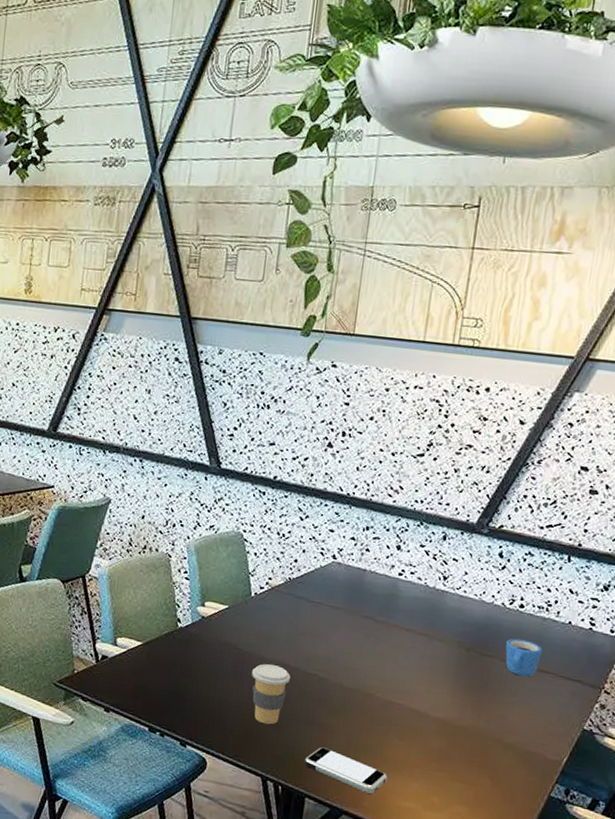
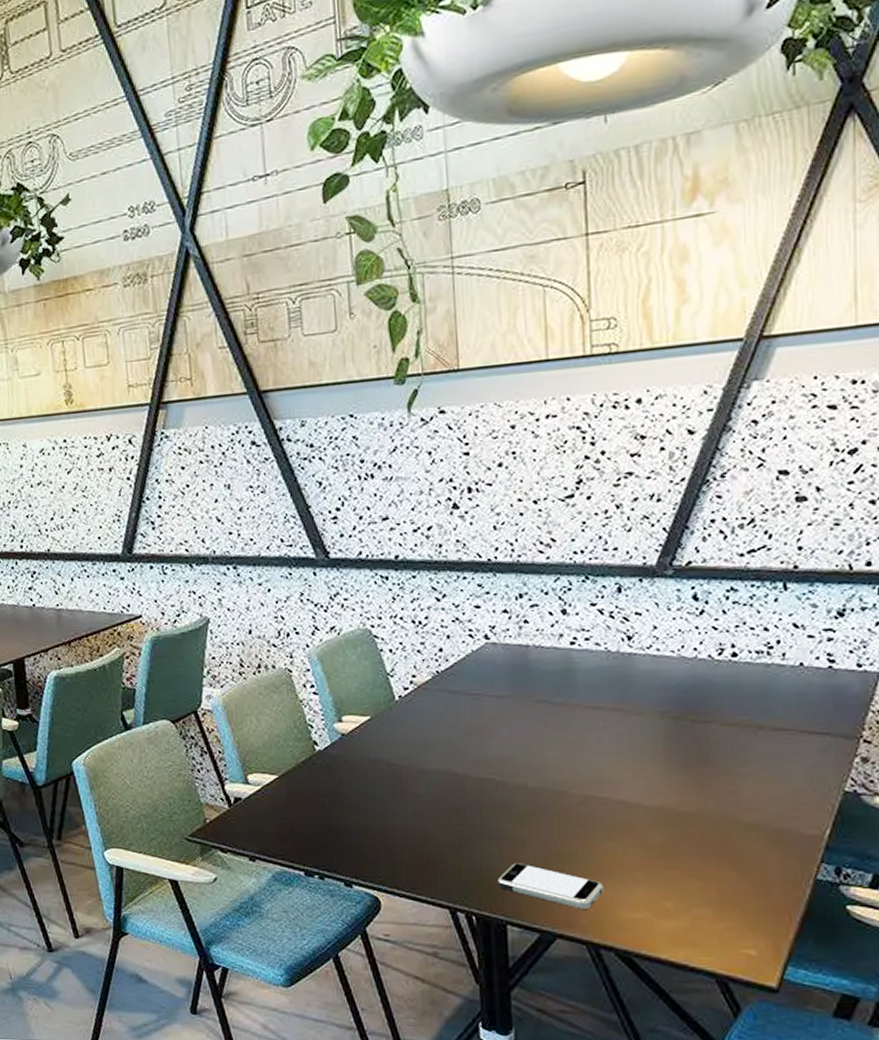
coffee cup: present [252,664,290,725] -> none [414,776,461,847]
mug: present [505,638,542,677] -> none [723,694,772,740]

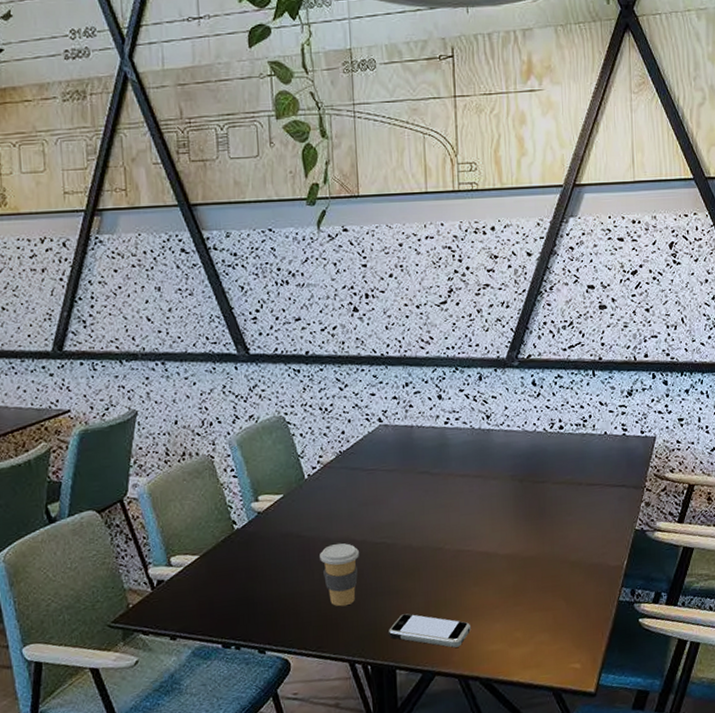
coffee cup: none [414,776,461,847] -> present [320,543,359,607]

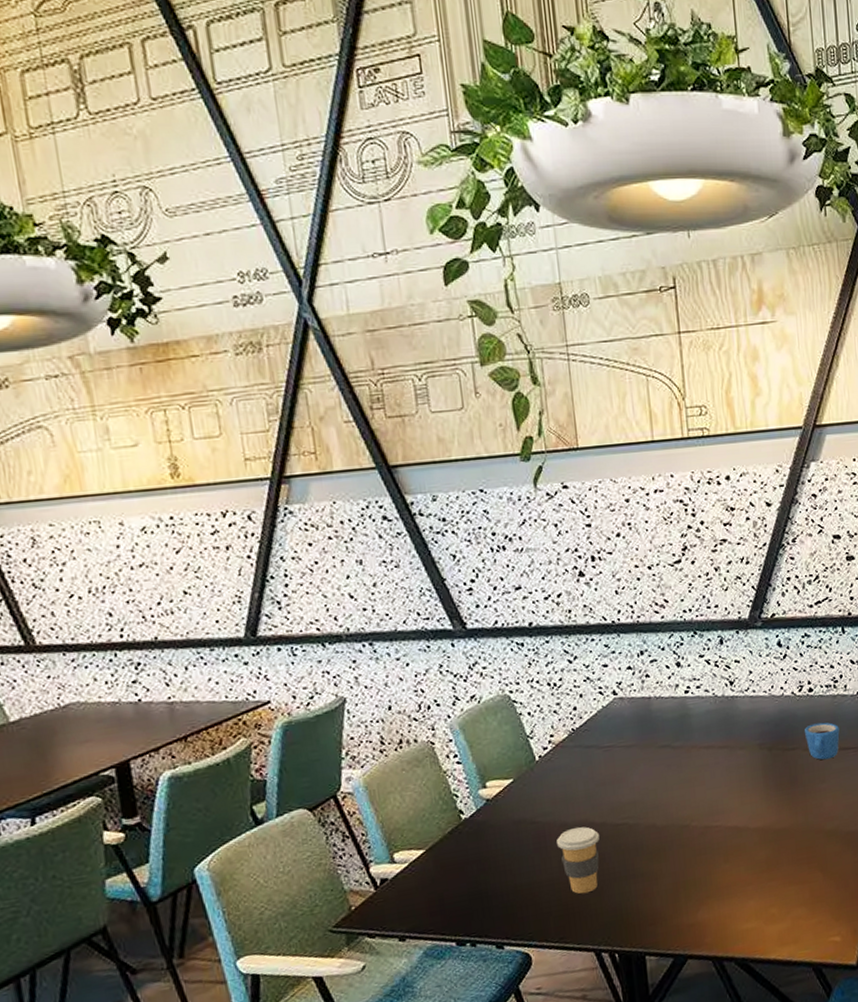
smartphone: present [388,613,472,648] -> none [634,896,724,929]
mug: none [554,458,587,494] -> present [805,722,840,760]

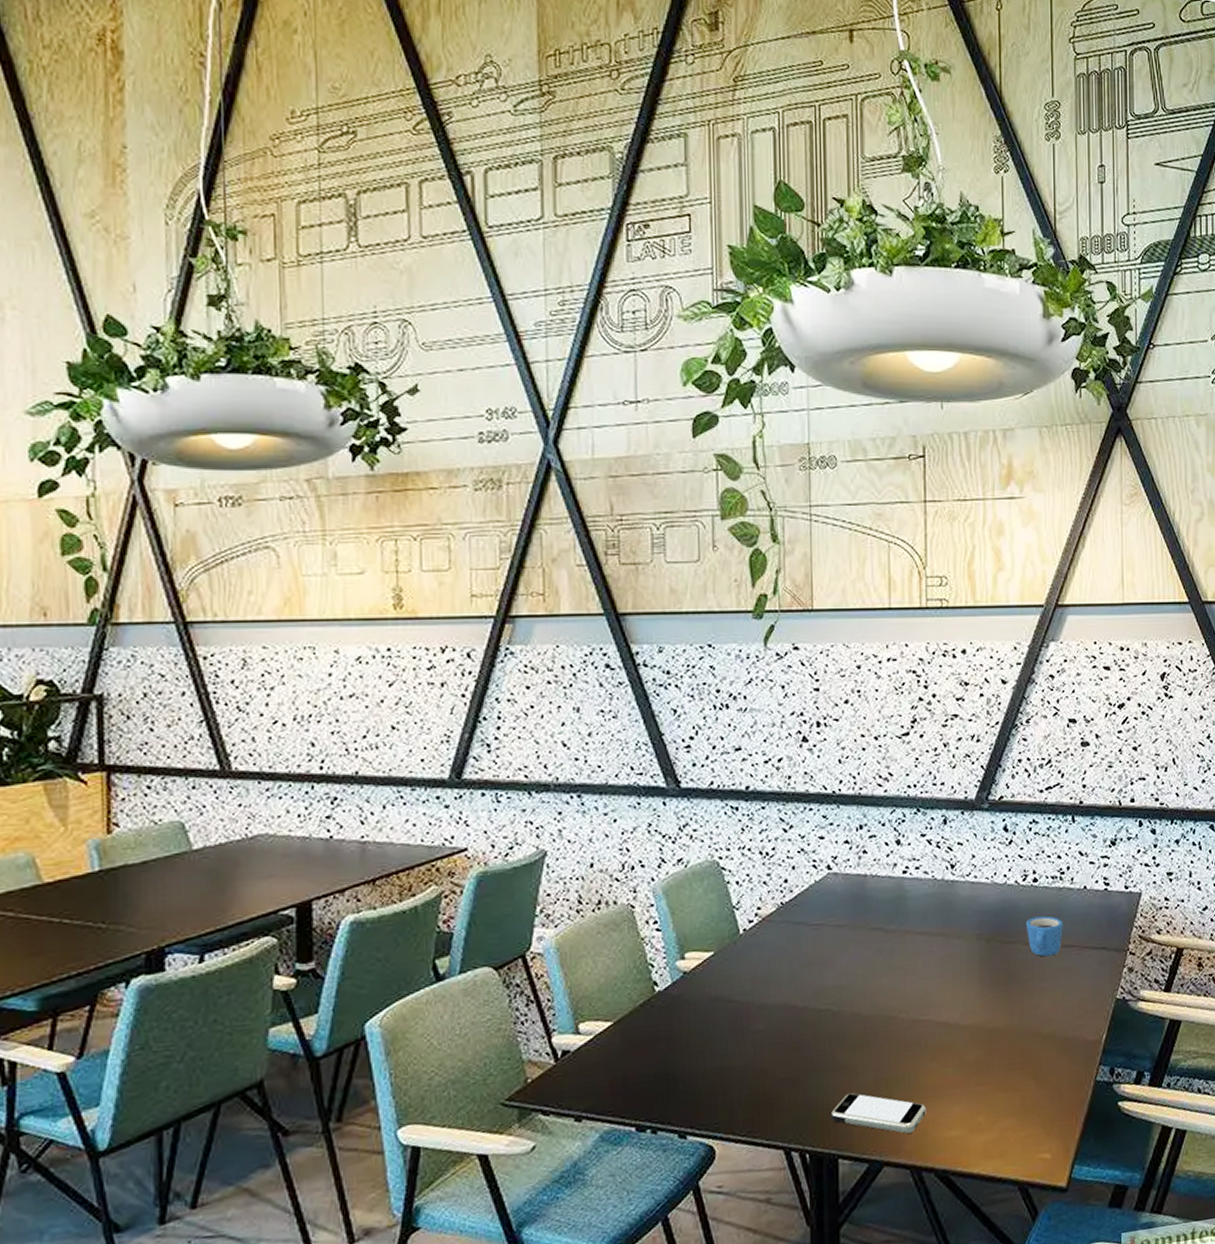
coffee cup: present [556,826,600,894] -> none [754,1010,800,1084]
smartphone: none [634,896,724,929] -> present [830,1093,927,1134]

